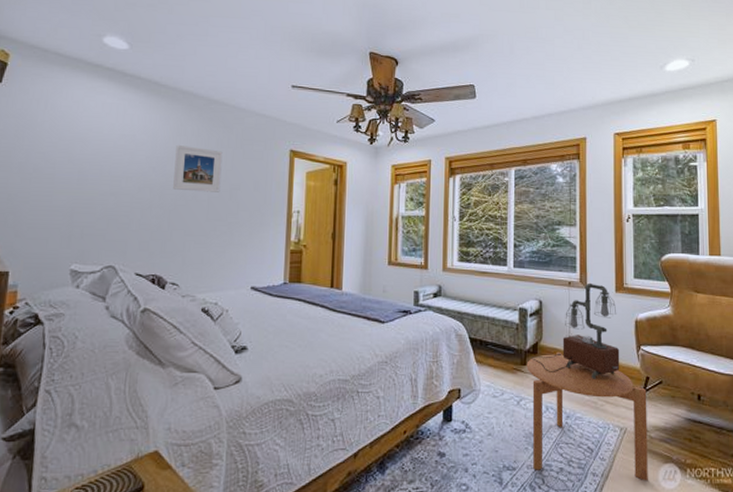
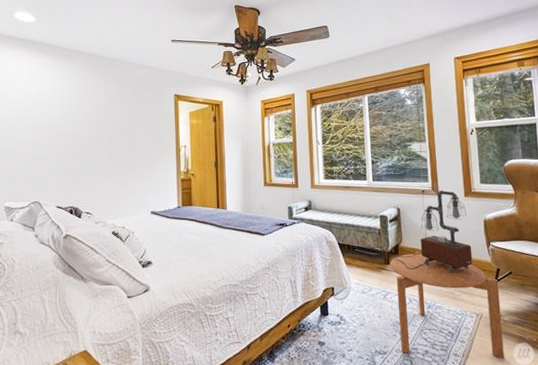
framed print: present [173,145,223,192] -> none [80,98,119,136]

